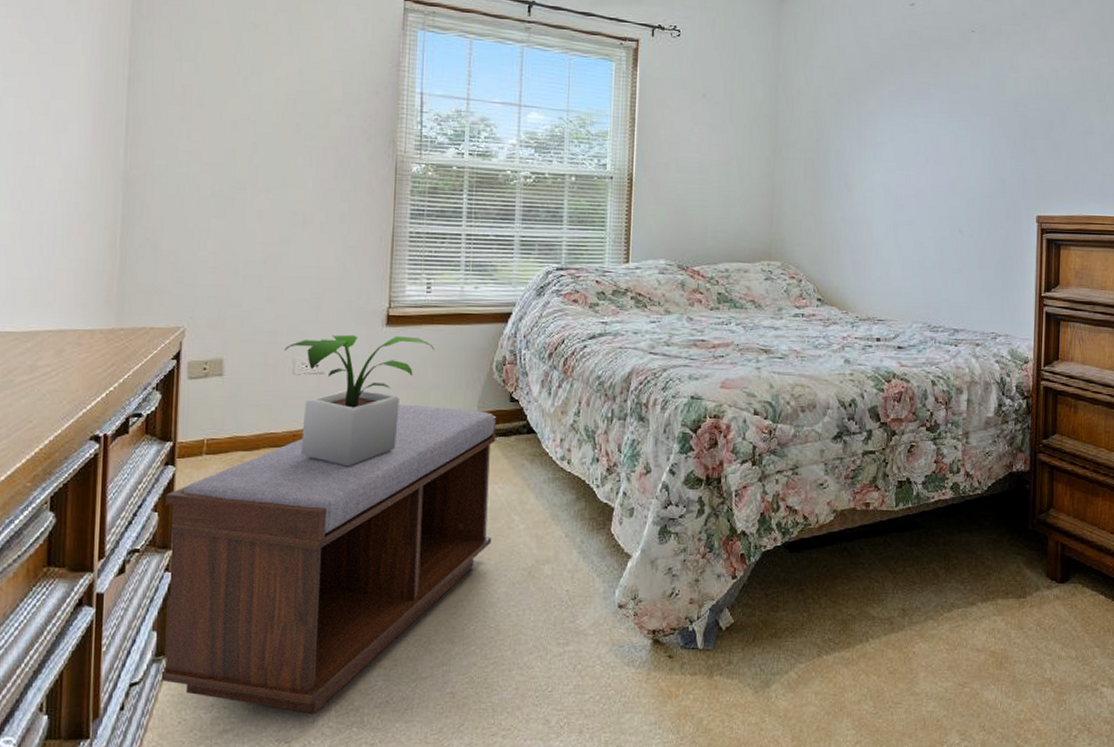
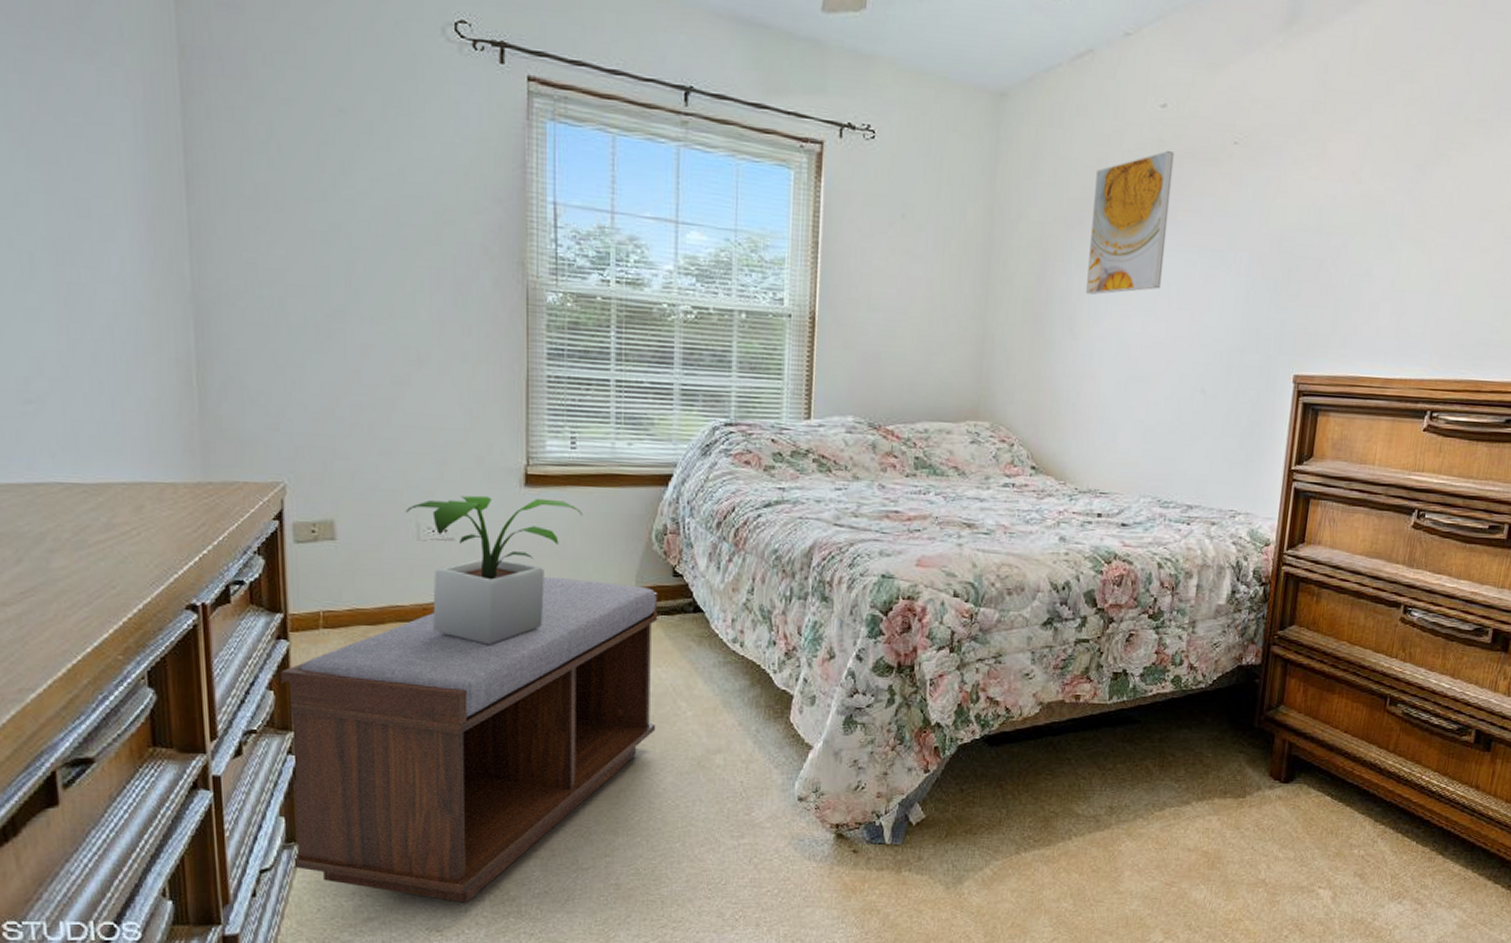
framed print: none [857,38,924,154] -> present [1086,150,1175,295]

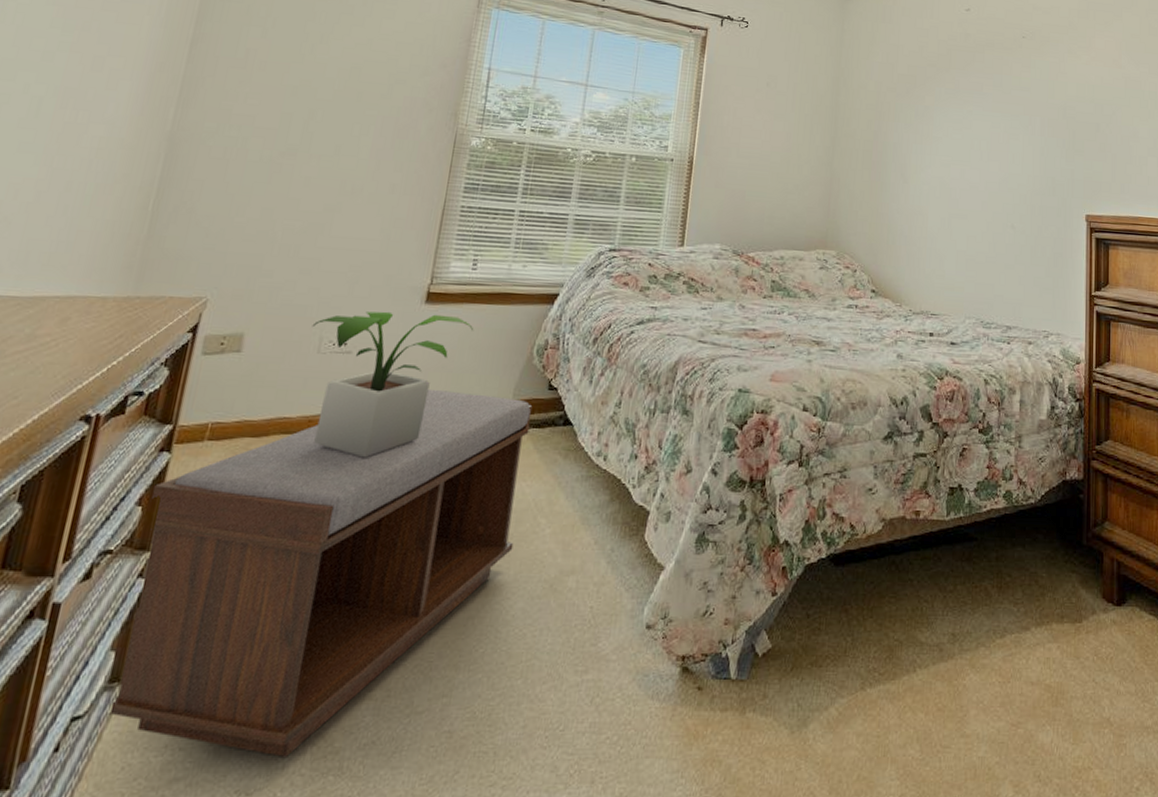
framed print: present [1086,150,1175,295] -> none [914,41,978,148]

